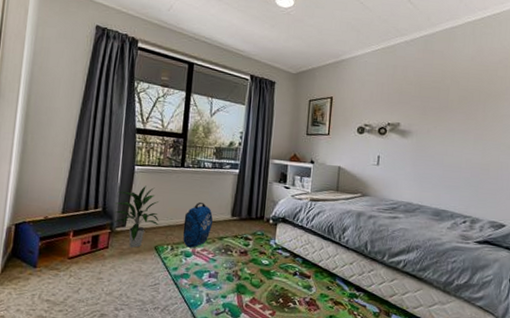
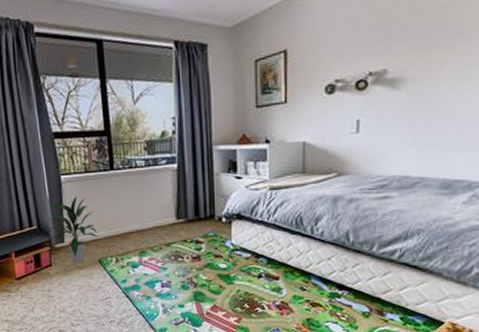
backpack: present [183,201,213,248] -> none [124,206,156,258]

